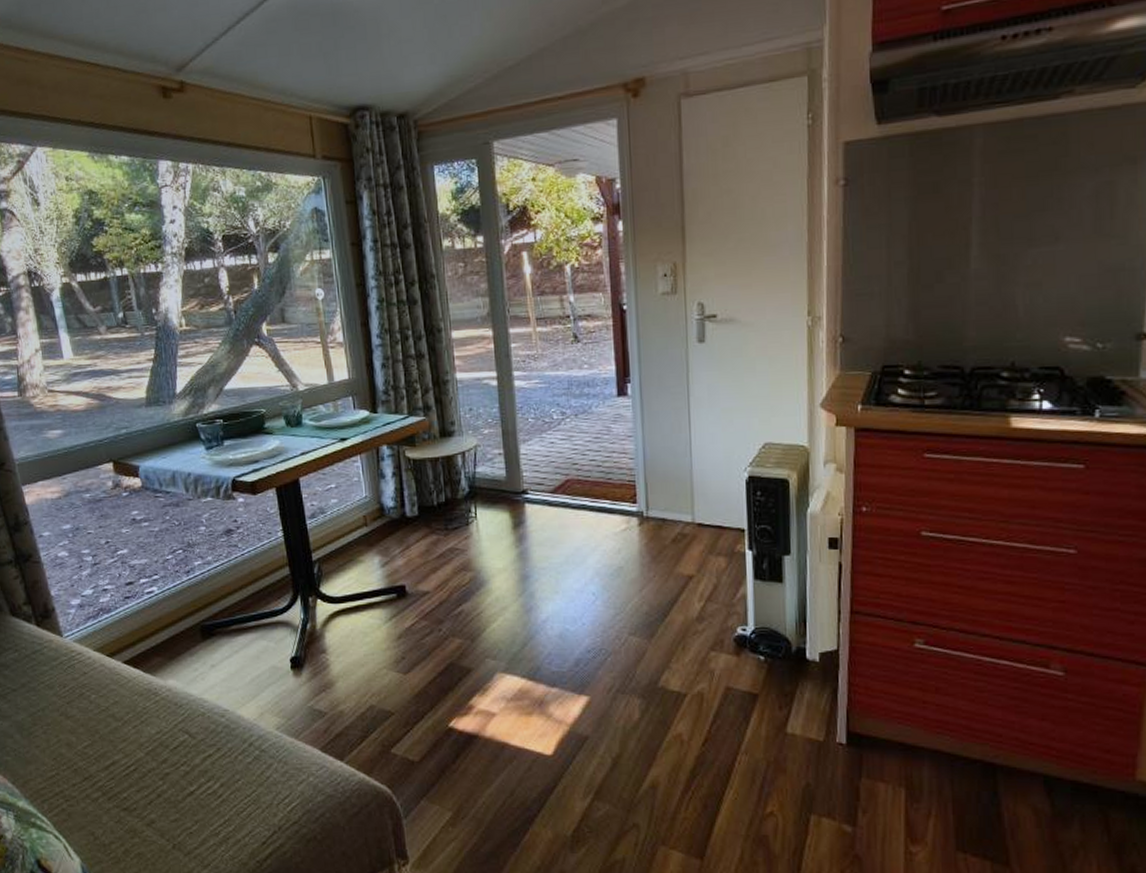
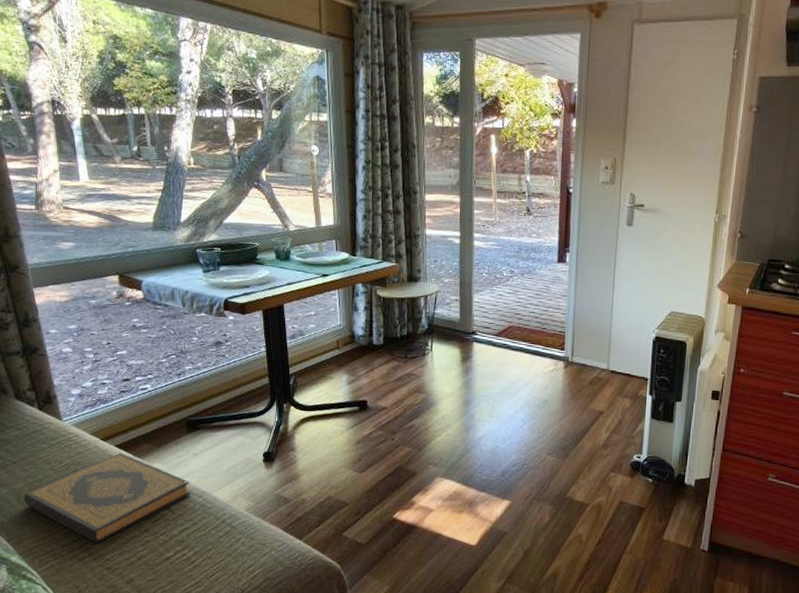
hardback book: none [27,670,212,780] -> present [24,453,191,543]

